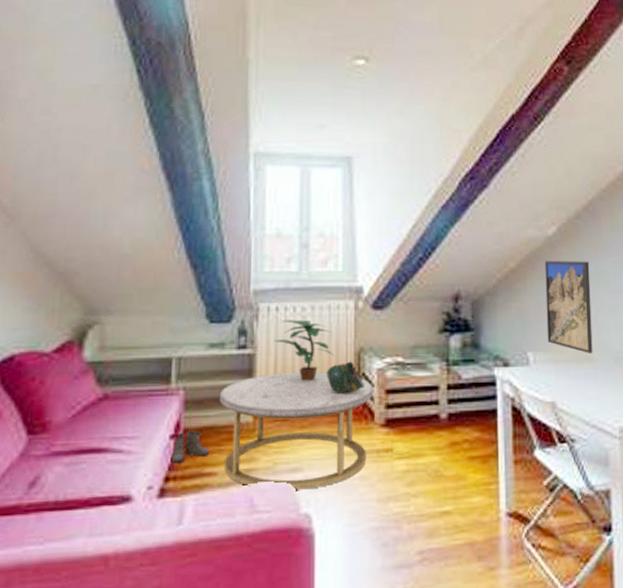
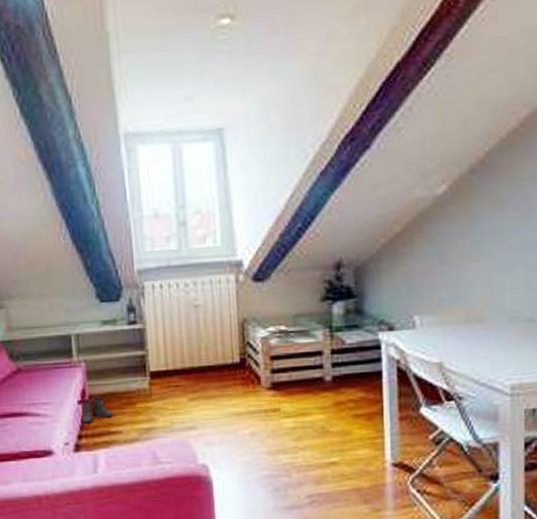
coffee table: present [219,372,373,490] -> none [116,342,259,445]
potted plant: present [273,319,333,381] -> none [160,295,218,351]
decorative bowl: present [327,361,364,393] -> none [213,331,250,361]
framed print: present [545,261,593,354] -> none [433,219,485,315]

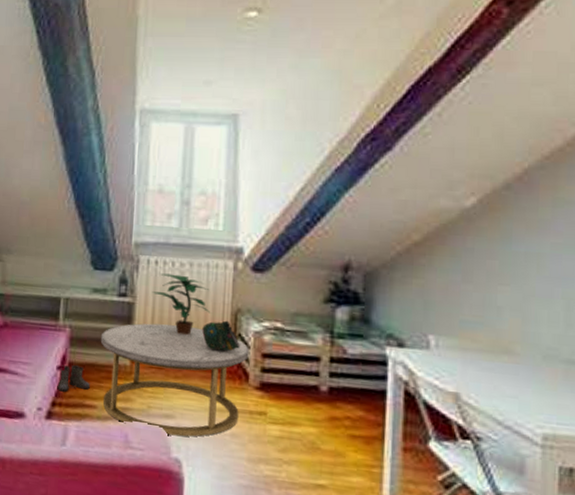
coffee table: none [116,342,259,445] -> present [100,323,249,437]
potted plant: none [160,295,218,351] -> present [152,273,210,335]
decorative bowl: none [213,331,250,361] -> present [202,320,240,352]

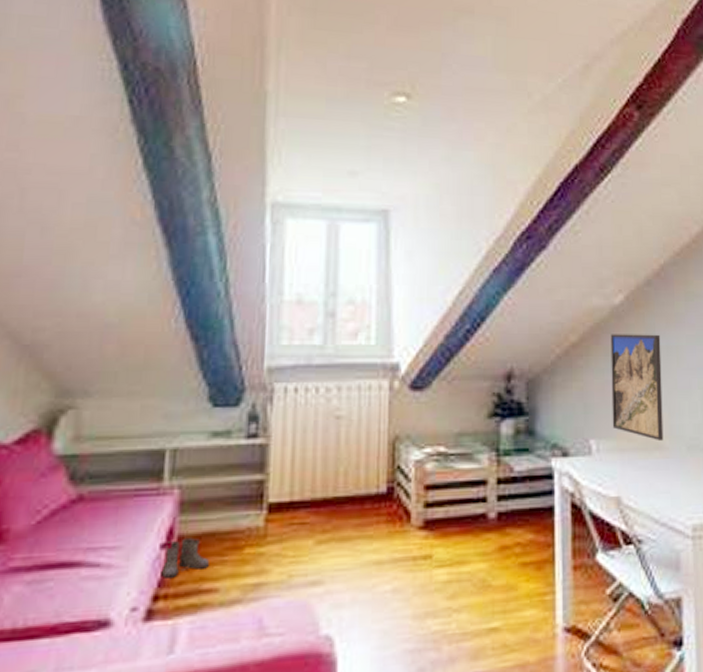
coffee table: present [100,323,249,437] -> none [222,465,410,607]
potted plant: present [152,273,210,335] -> none [291,402,363,476]
decorative bowl: present [202,320,240,352] -> none [354,452,399,490]
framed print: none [454,236,518,347] -> present [610,334,664,442]

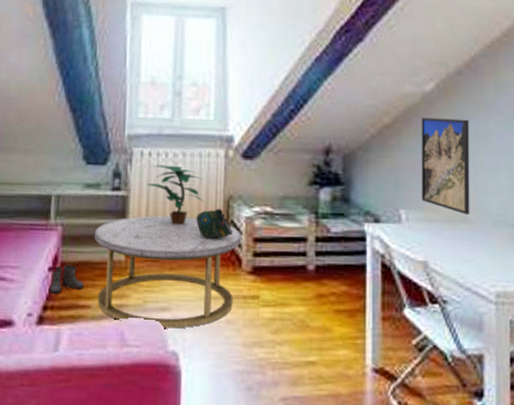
coffee table: none [222,465,410,607] -> present [94,216,241,329]
potted plant: none [291,402,363,476] -> present [146,165,203,225]
decorative bowl: none [354,452,399,490] -> present [196,208,233,239]

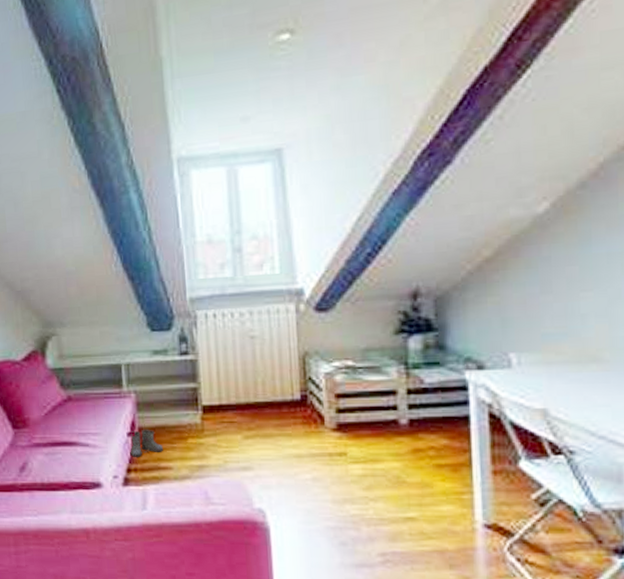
coffee table: present [94,216,241,329] -> none [167,377,322,487]
potted plant: present [146,165,203,225] -> none [214,325,276,385]
decorative bowl: present [196,208,233,239] -> none [270,365,312,397]
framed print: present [421,118,470,215] -> none [533,241,603,354]

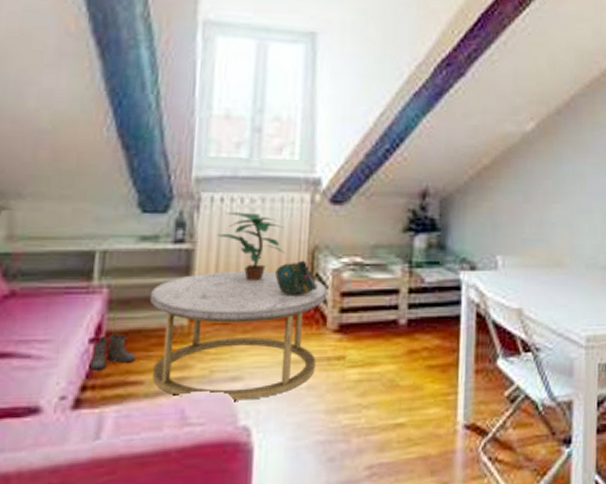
coffee table: none [167,377,322,487] -> present [149,272,327,401]
potted plant: none [214,325,276,385] -> present [216,212,284,281]
decorative bowl: none [270,365,312,397] -> present [275,260,317,295]

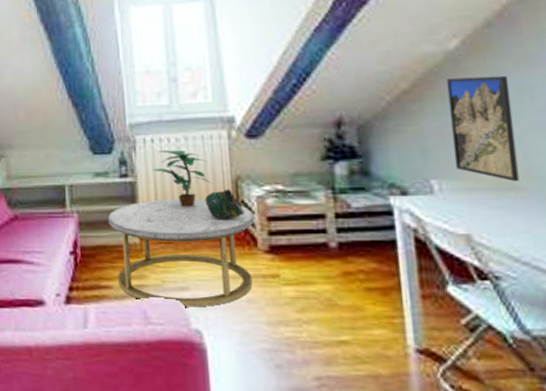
boots: present [89,333,135,370] -> none [72,248,104,276]
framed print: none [518,158,567,259] -> present [446,75,520,182]

